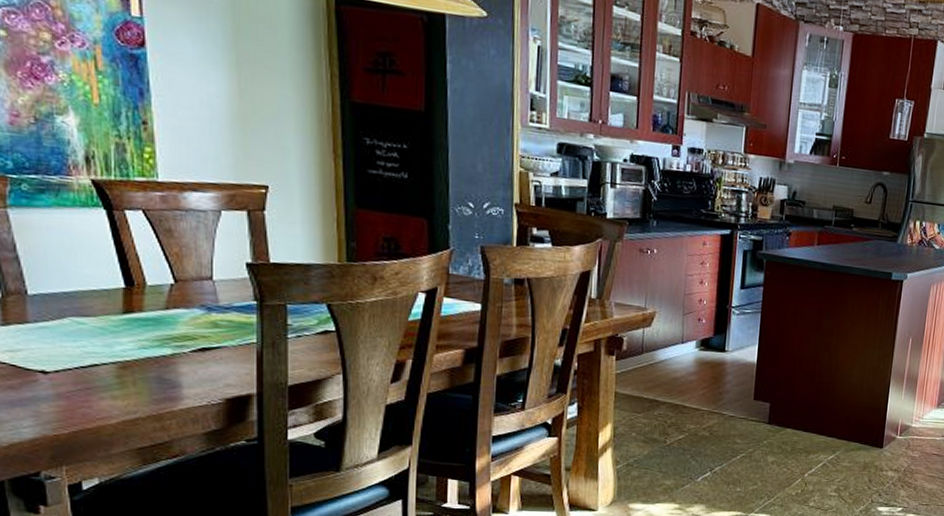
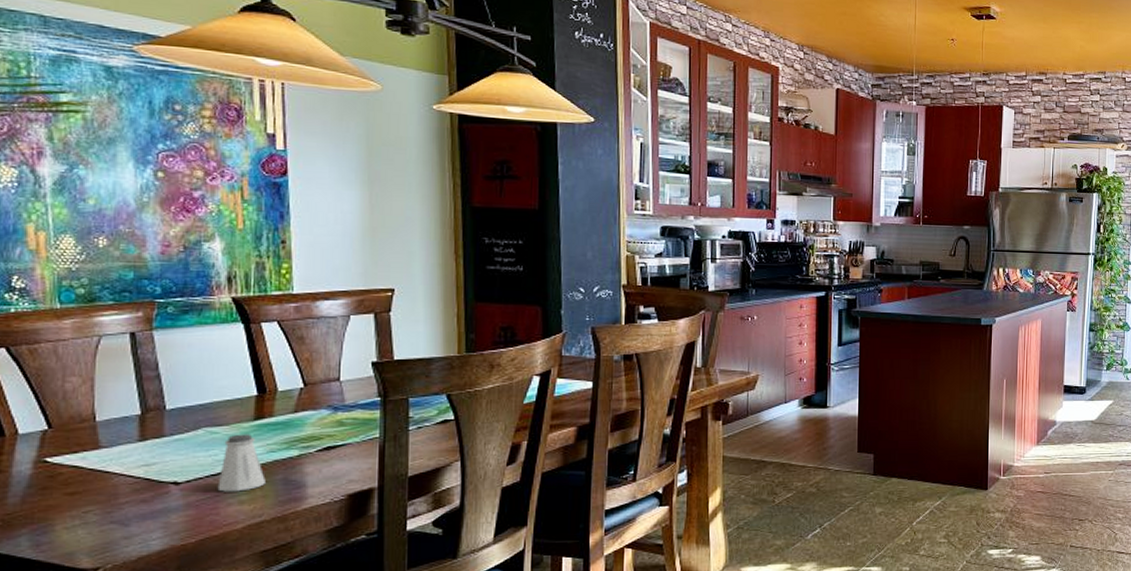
saltshaker: none [88,326,138,386] -> present [217,434,265,492]

